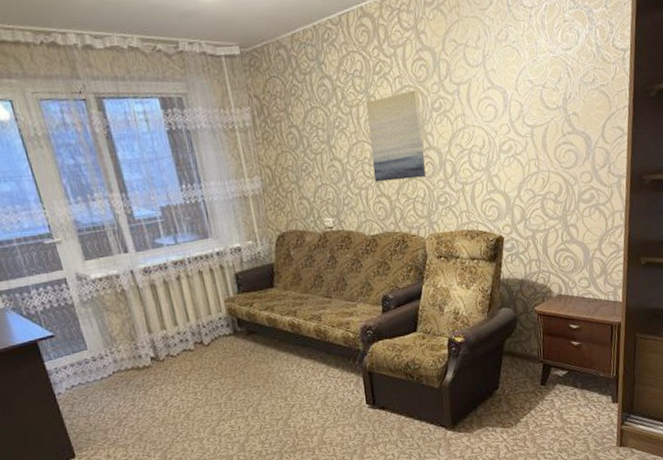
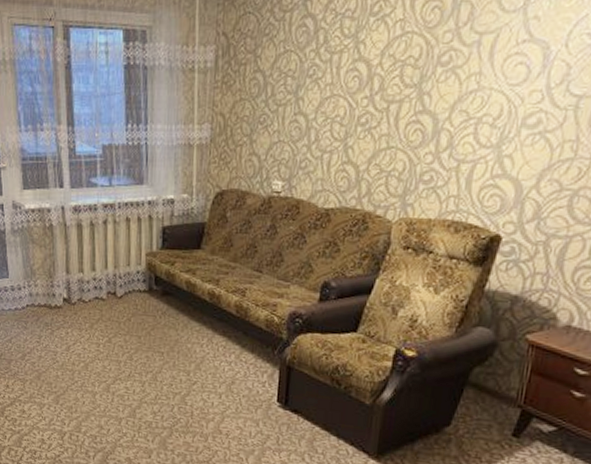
wall art: present [365,90,426,182] -> none [342,37,424,147]

